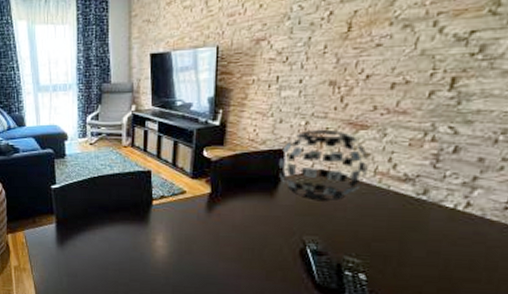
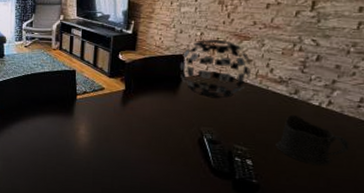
cup: none [396,219,491,281] -> present [275,114,350,166]

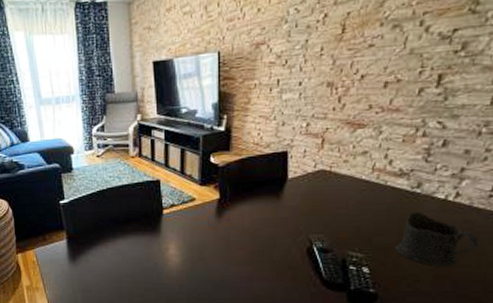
decorative ball: present [180,39,251,99] -> none [283,129,367,200]

